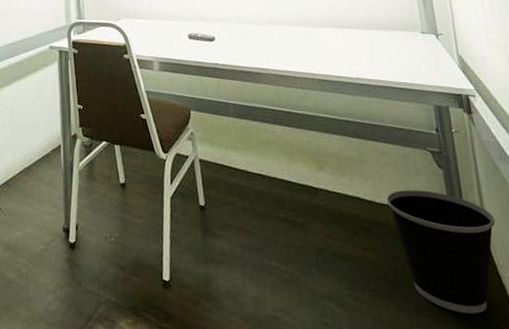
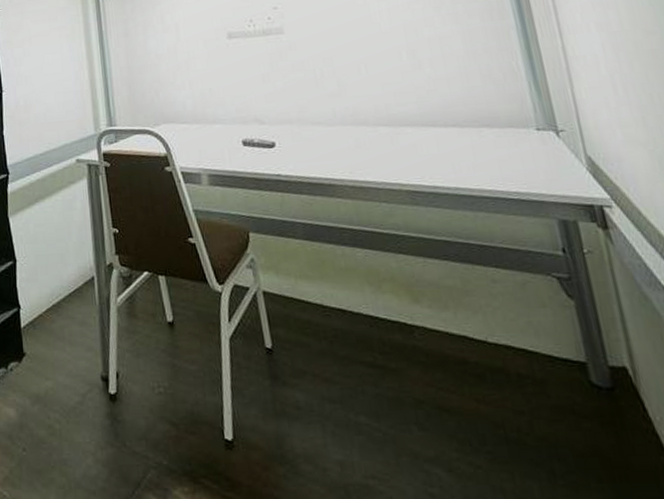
wastebasket: present [386,190,495,314] -> none [502,326,648,484]

